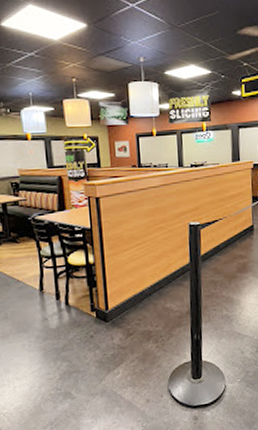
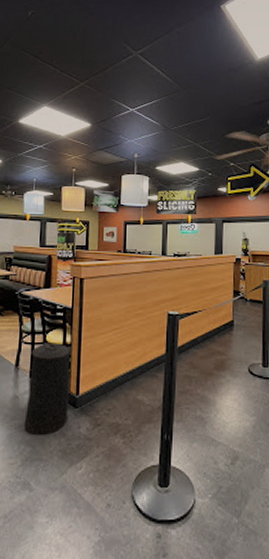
trash can: none [54,264,100,351] -> present [23,343,71,435]

